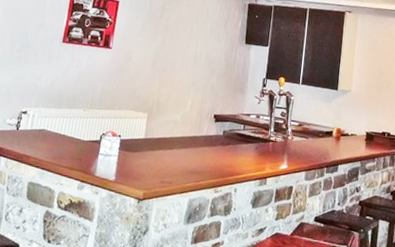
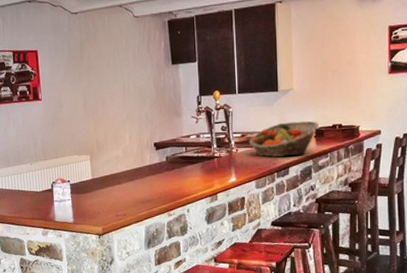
fruit basket: none [304,120,371,155] -> present [249,121,319,157]

